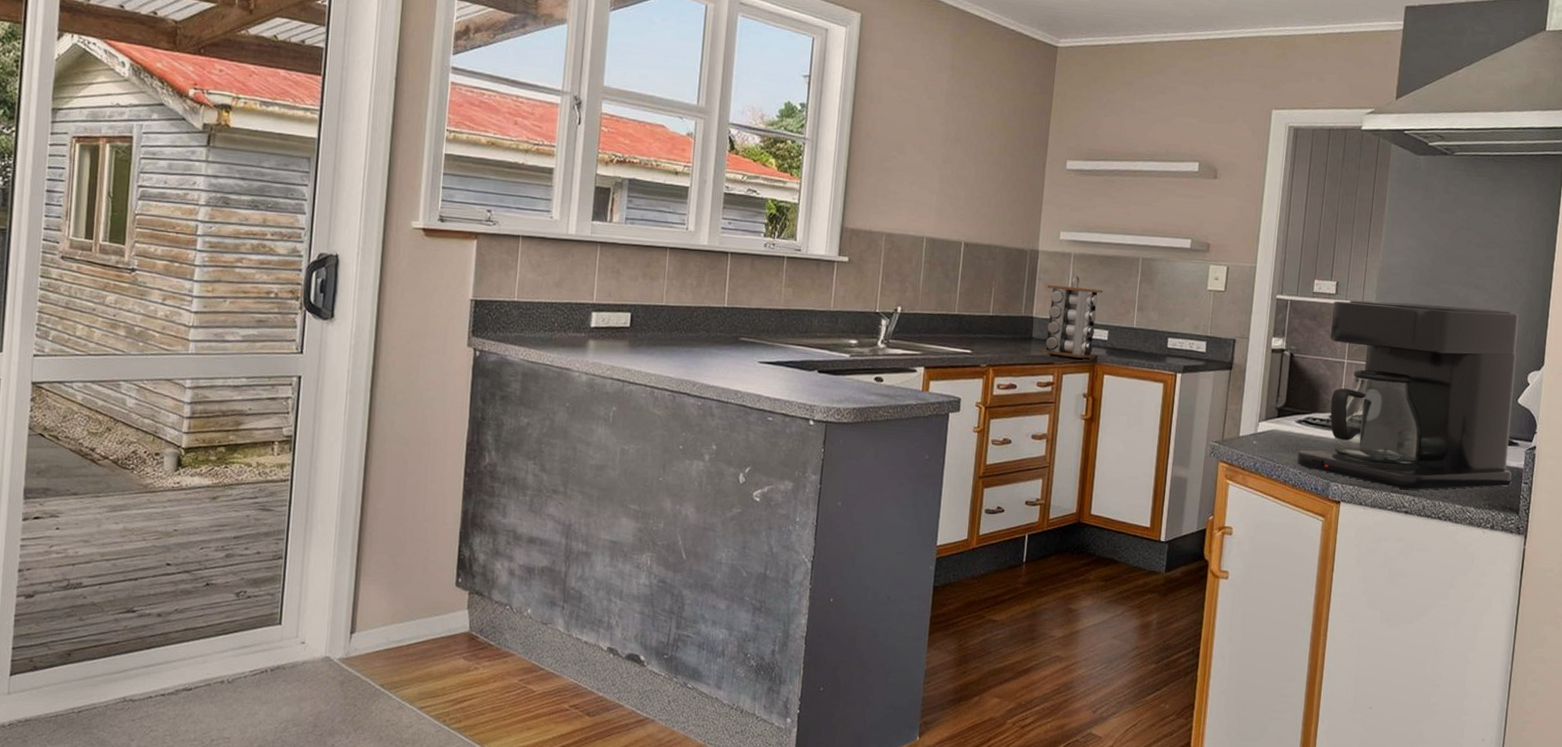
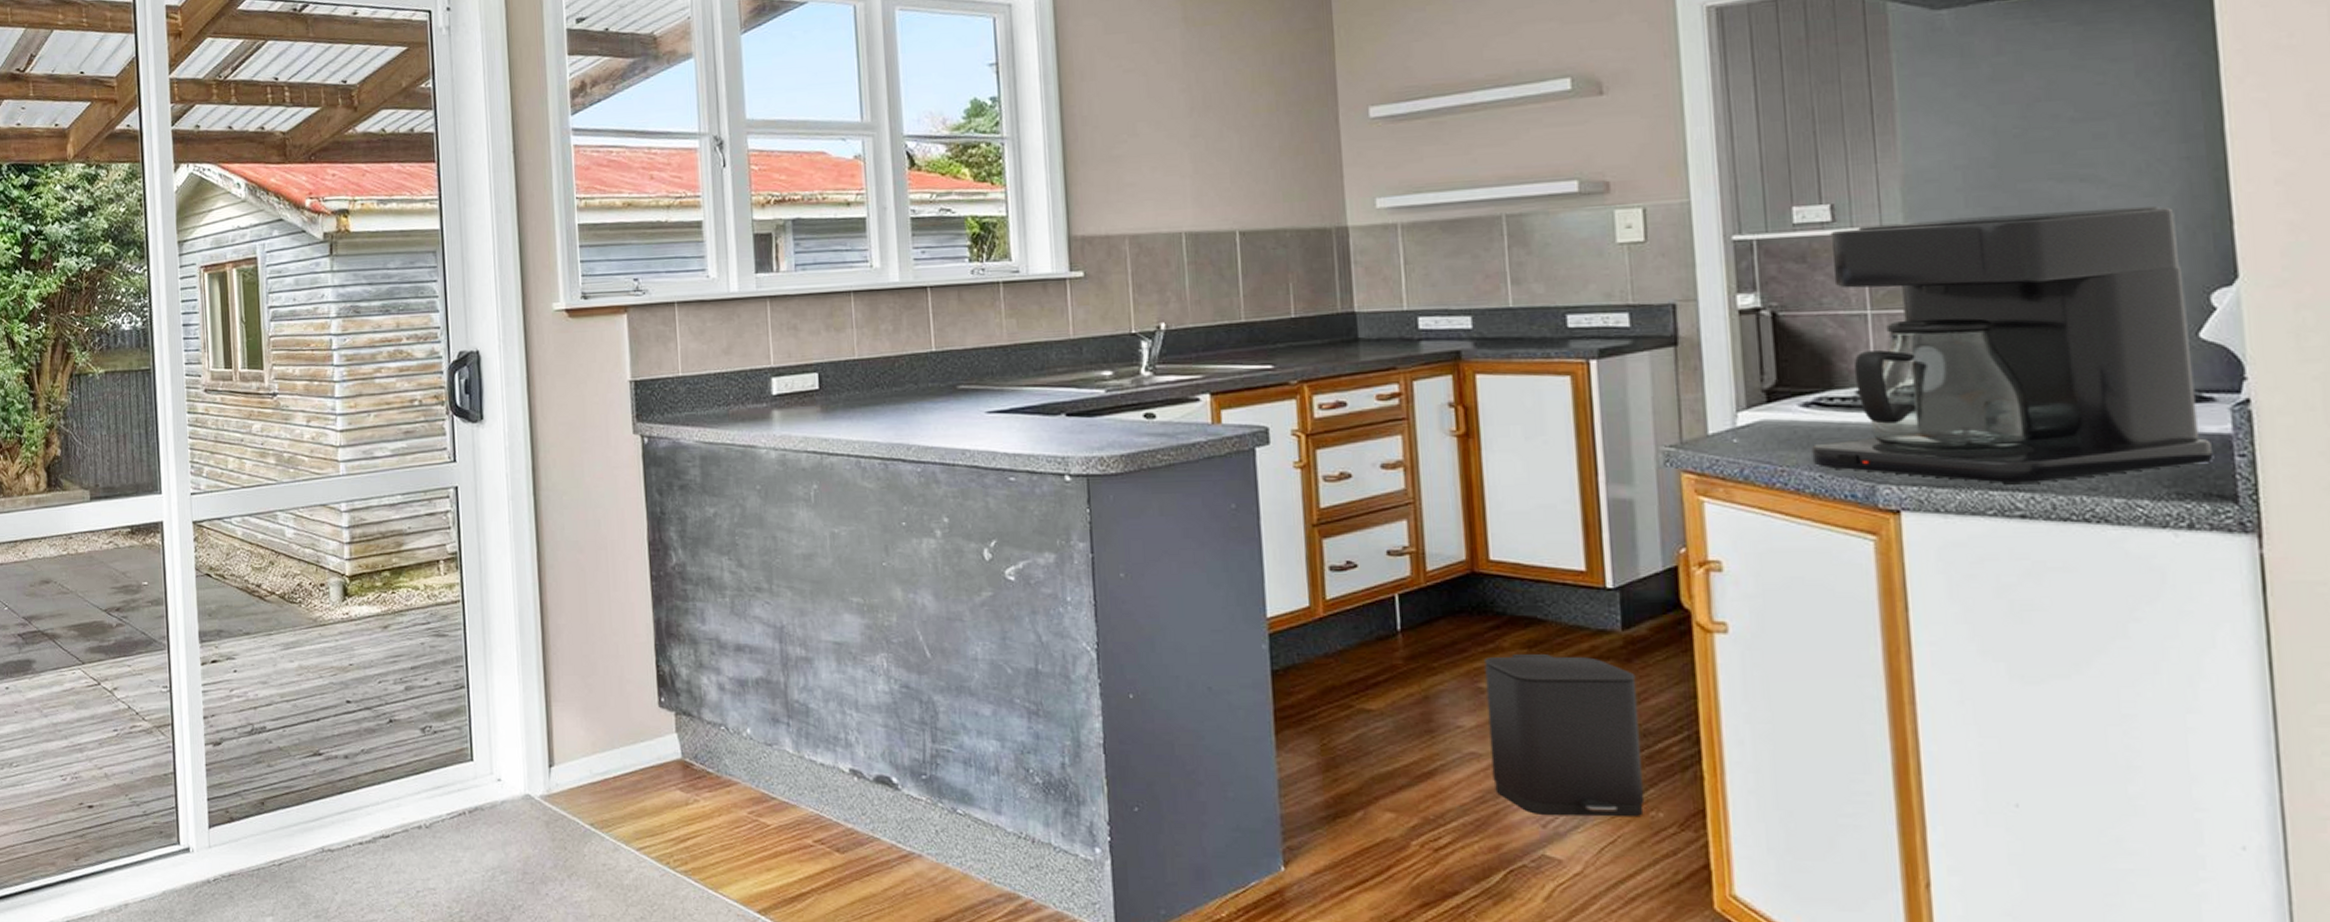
spice rack: present [1040,275,1104,360] -> none [1368,250,1459,359]
pedal bin: none [1067,585,1168,707] -> present [1484,654,1645,816]

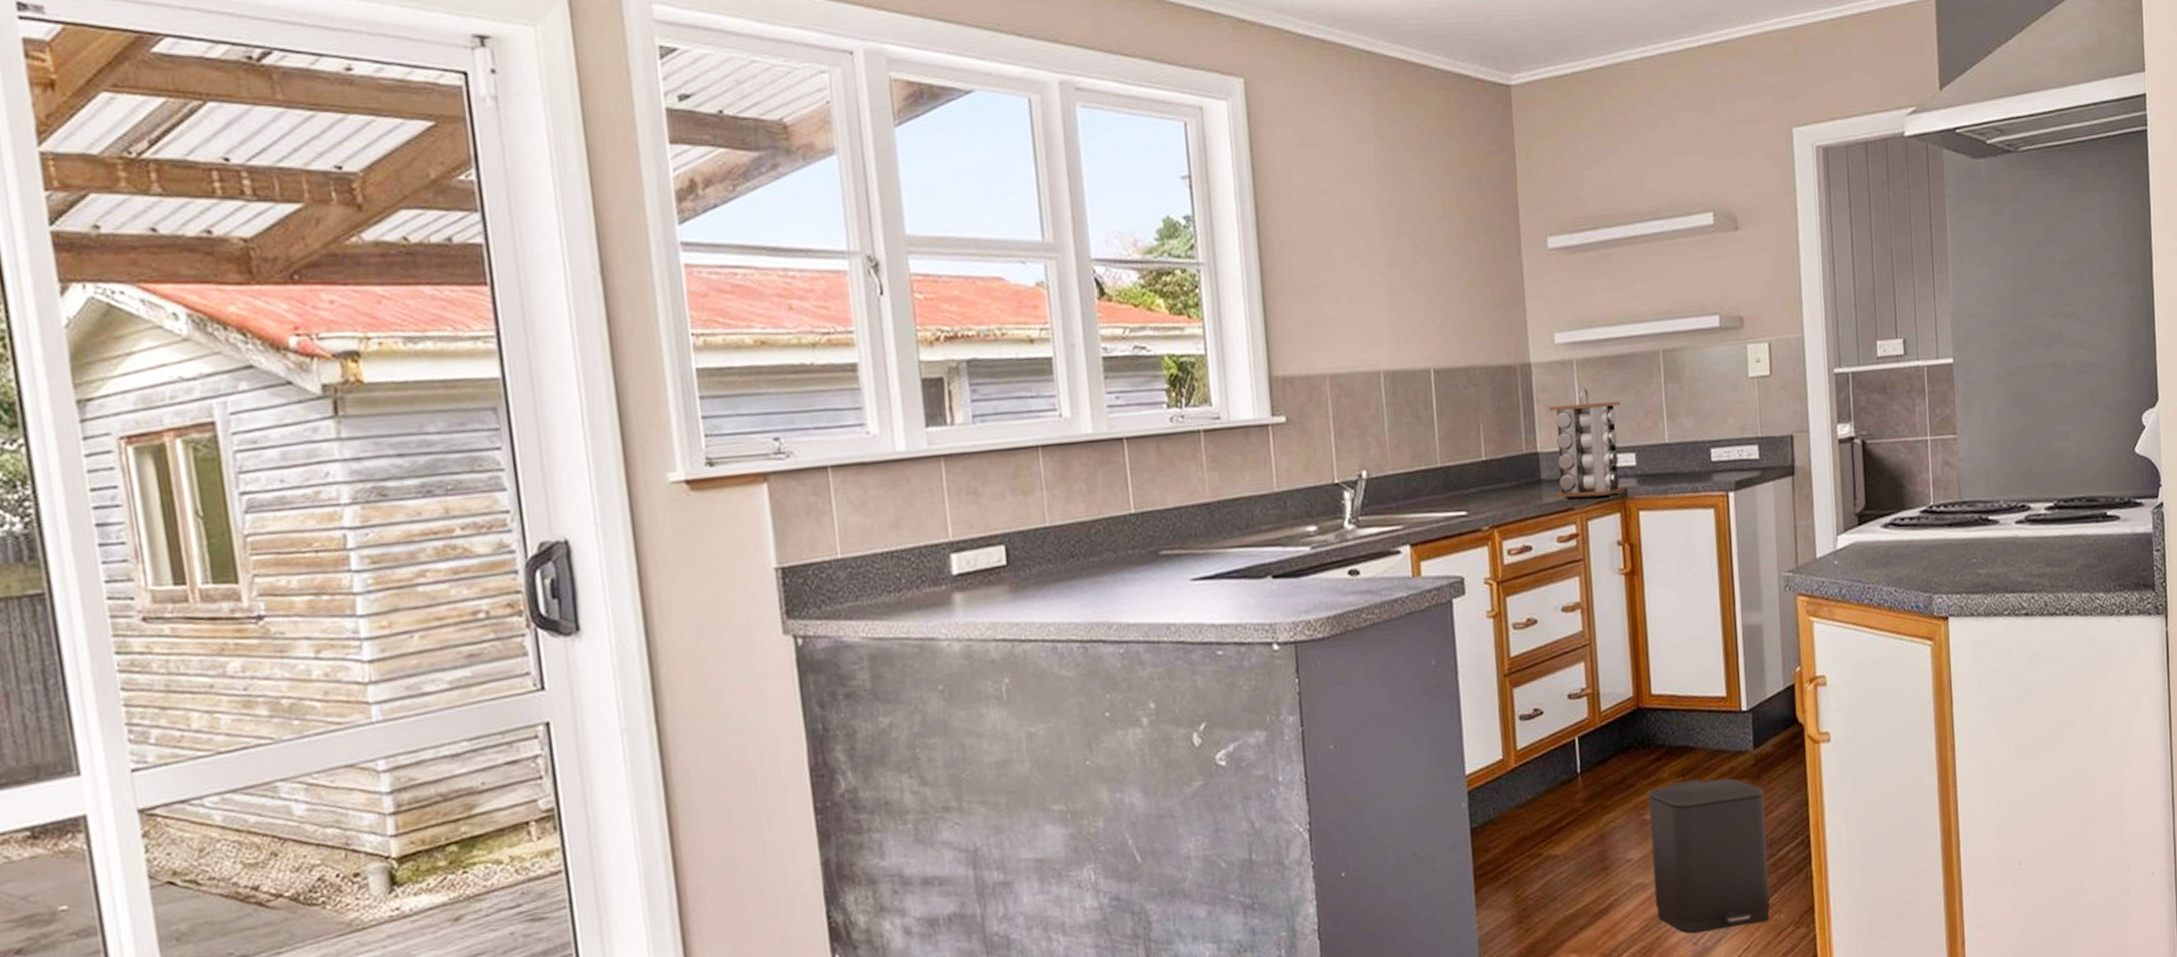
spice rack: none [1368,250,1459,359] -> present [1549,387,1626,500]
coffee maker: present [1811,206,2212,485] -> none [1889,339,2141,588]

